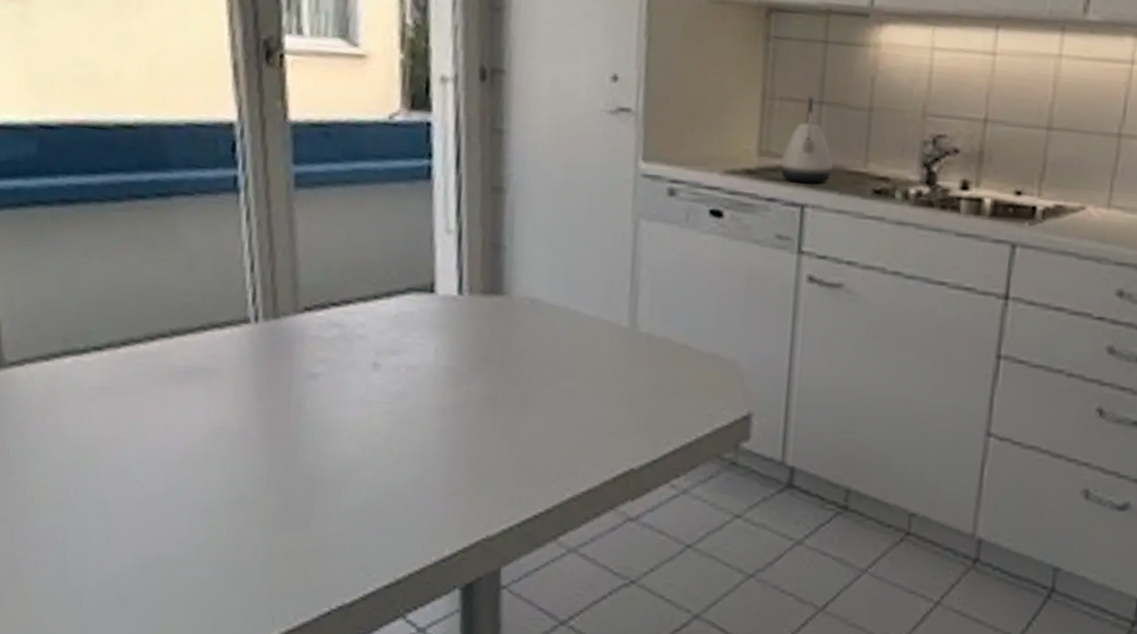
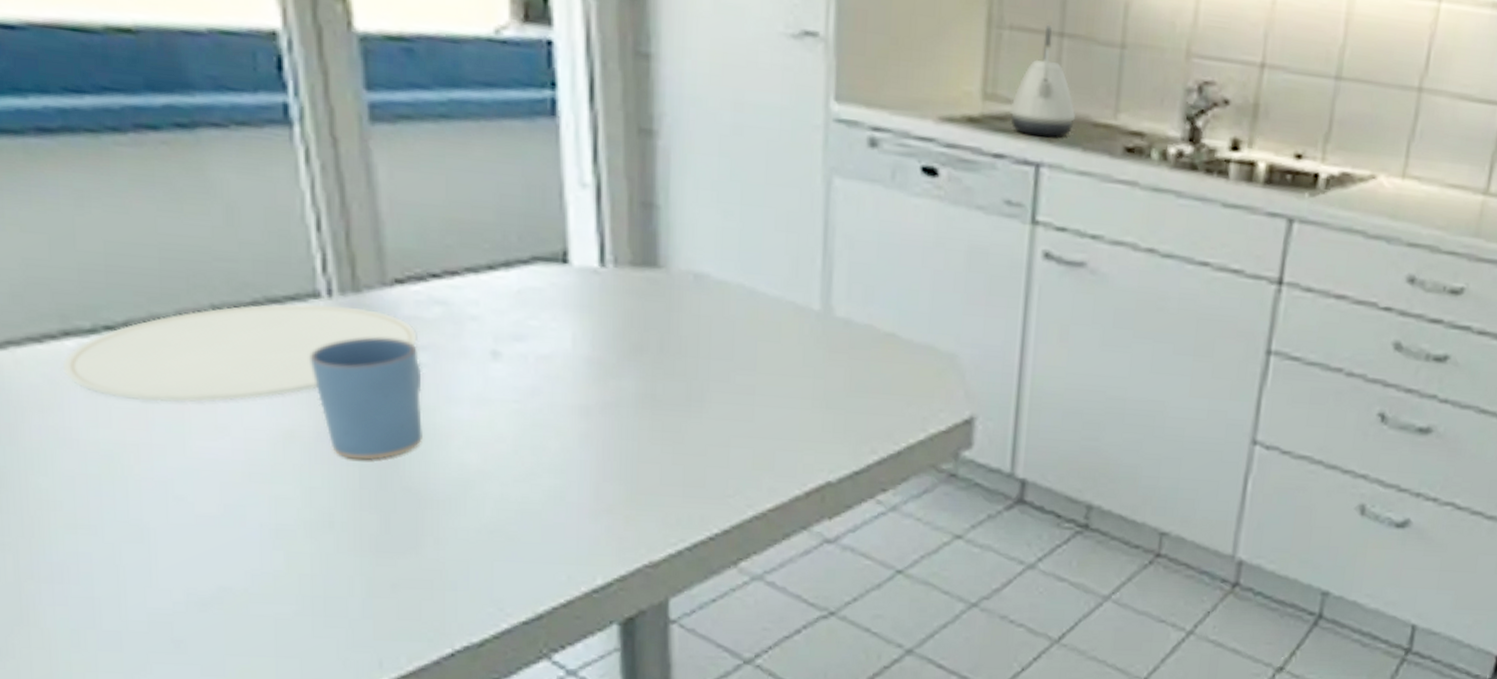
plate: none [60,327,319,405] -> present [62,303,417,402]
mug: none [238,353,319,451] -> present [309,337,422,460]

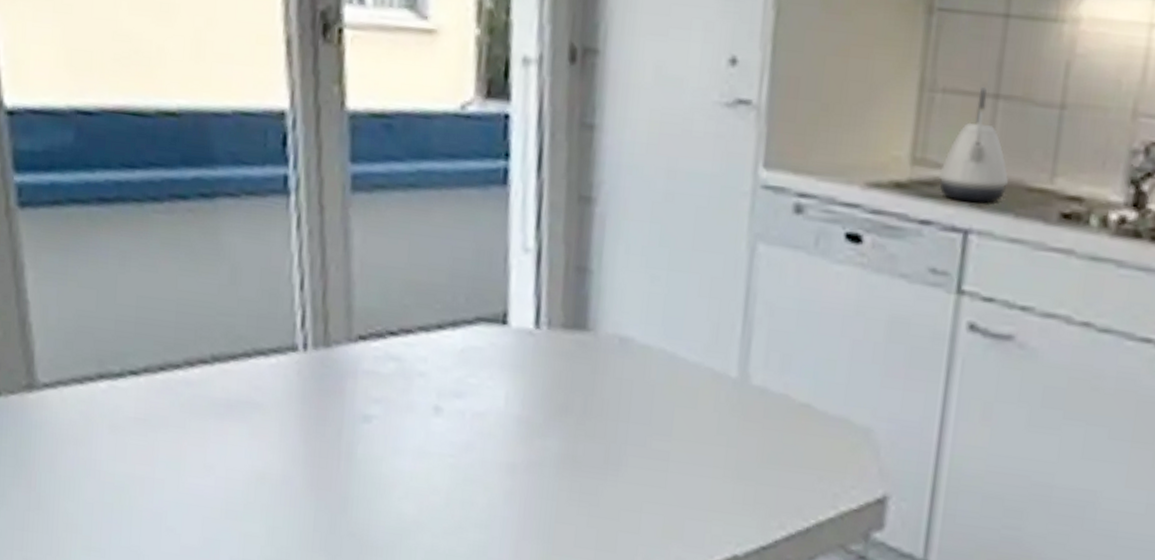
plate: present [62,303,417,402] -> none [95,355,373,443]
mug: present [309,337,422,460] -> none [283,389,373,505]

